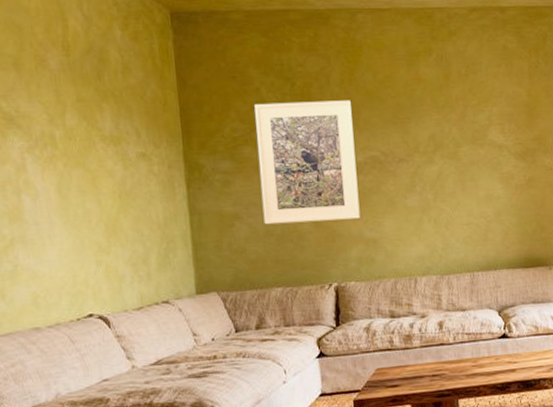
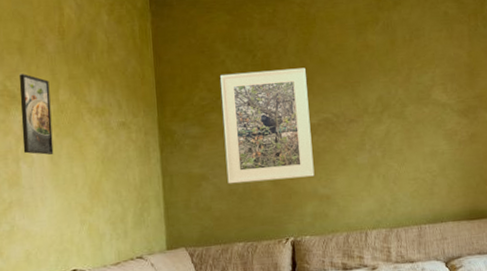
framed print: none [16,93,62,187] -> present [19,74,54,155]

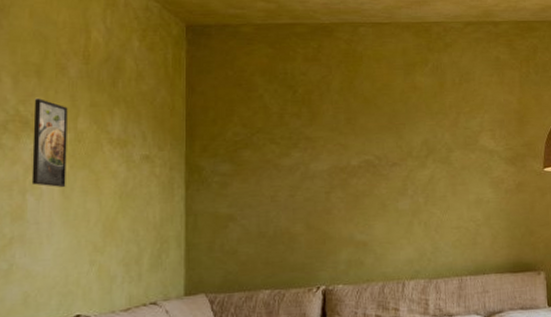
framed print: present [220,67,315,184] -> none [256,106,352,226]

